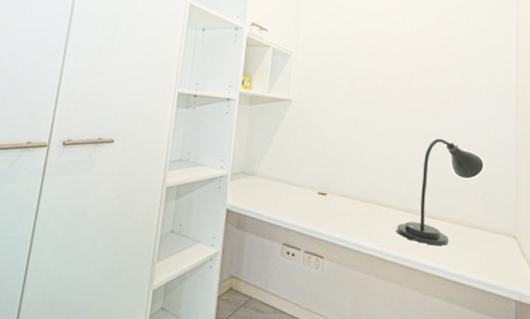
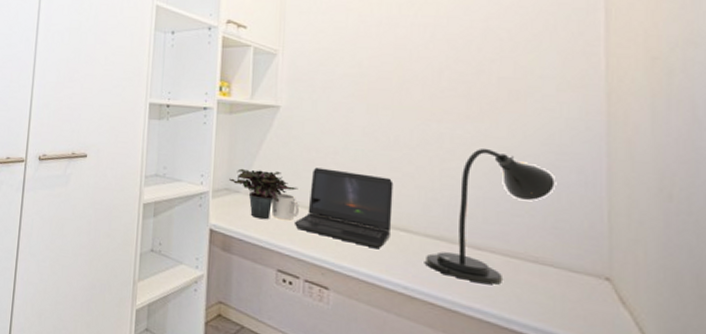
potted plant: none [246,154,303,200] -> present [229,168,298,220]
mug: none [280,175,303,200] -> present [271,193,299,222]
laptop computer: none [299,153,376,222] -> present [295,167,394,250]

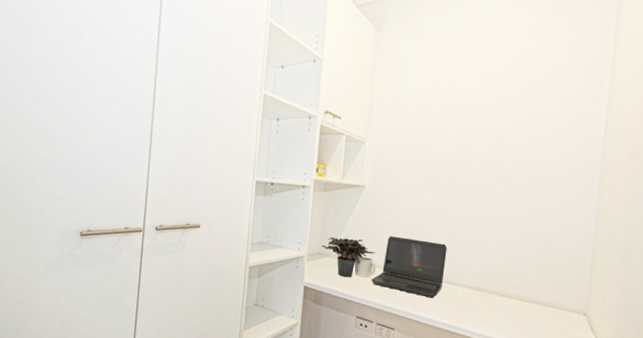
desk lamp: present [424,148,555,285] -> none [464,220,559,321]

